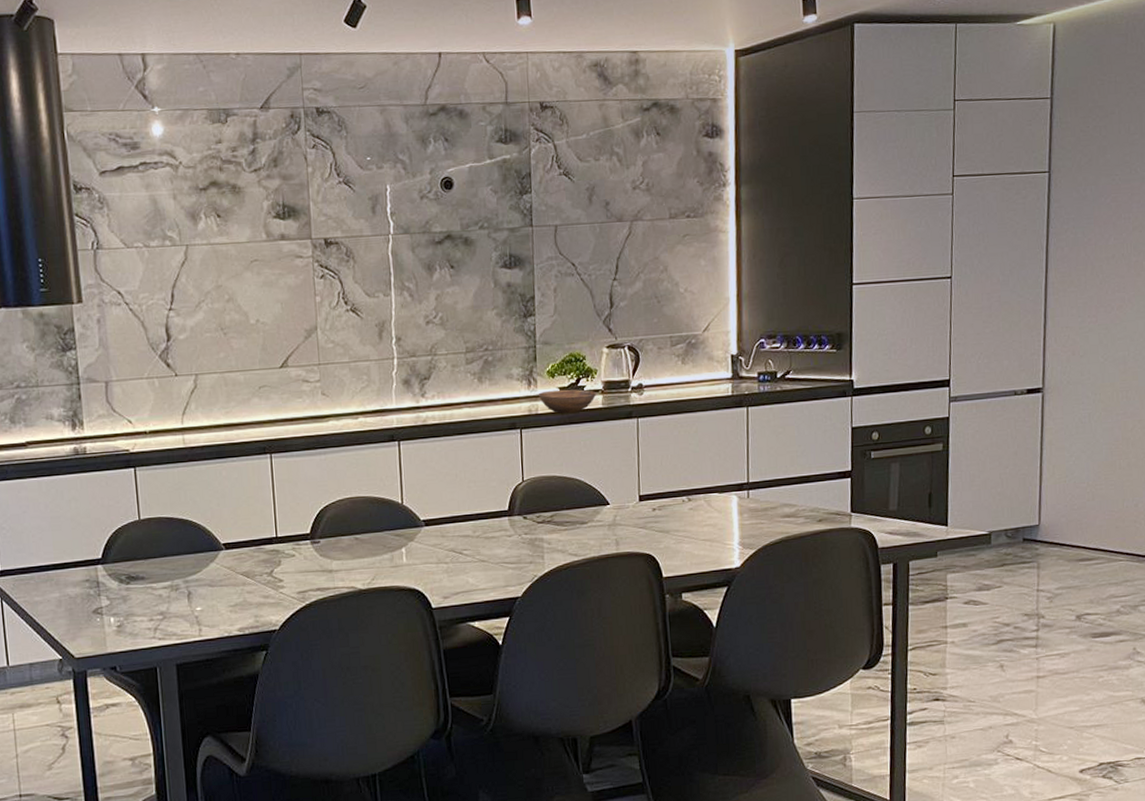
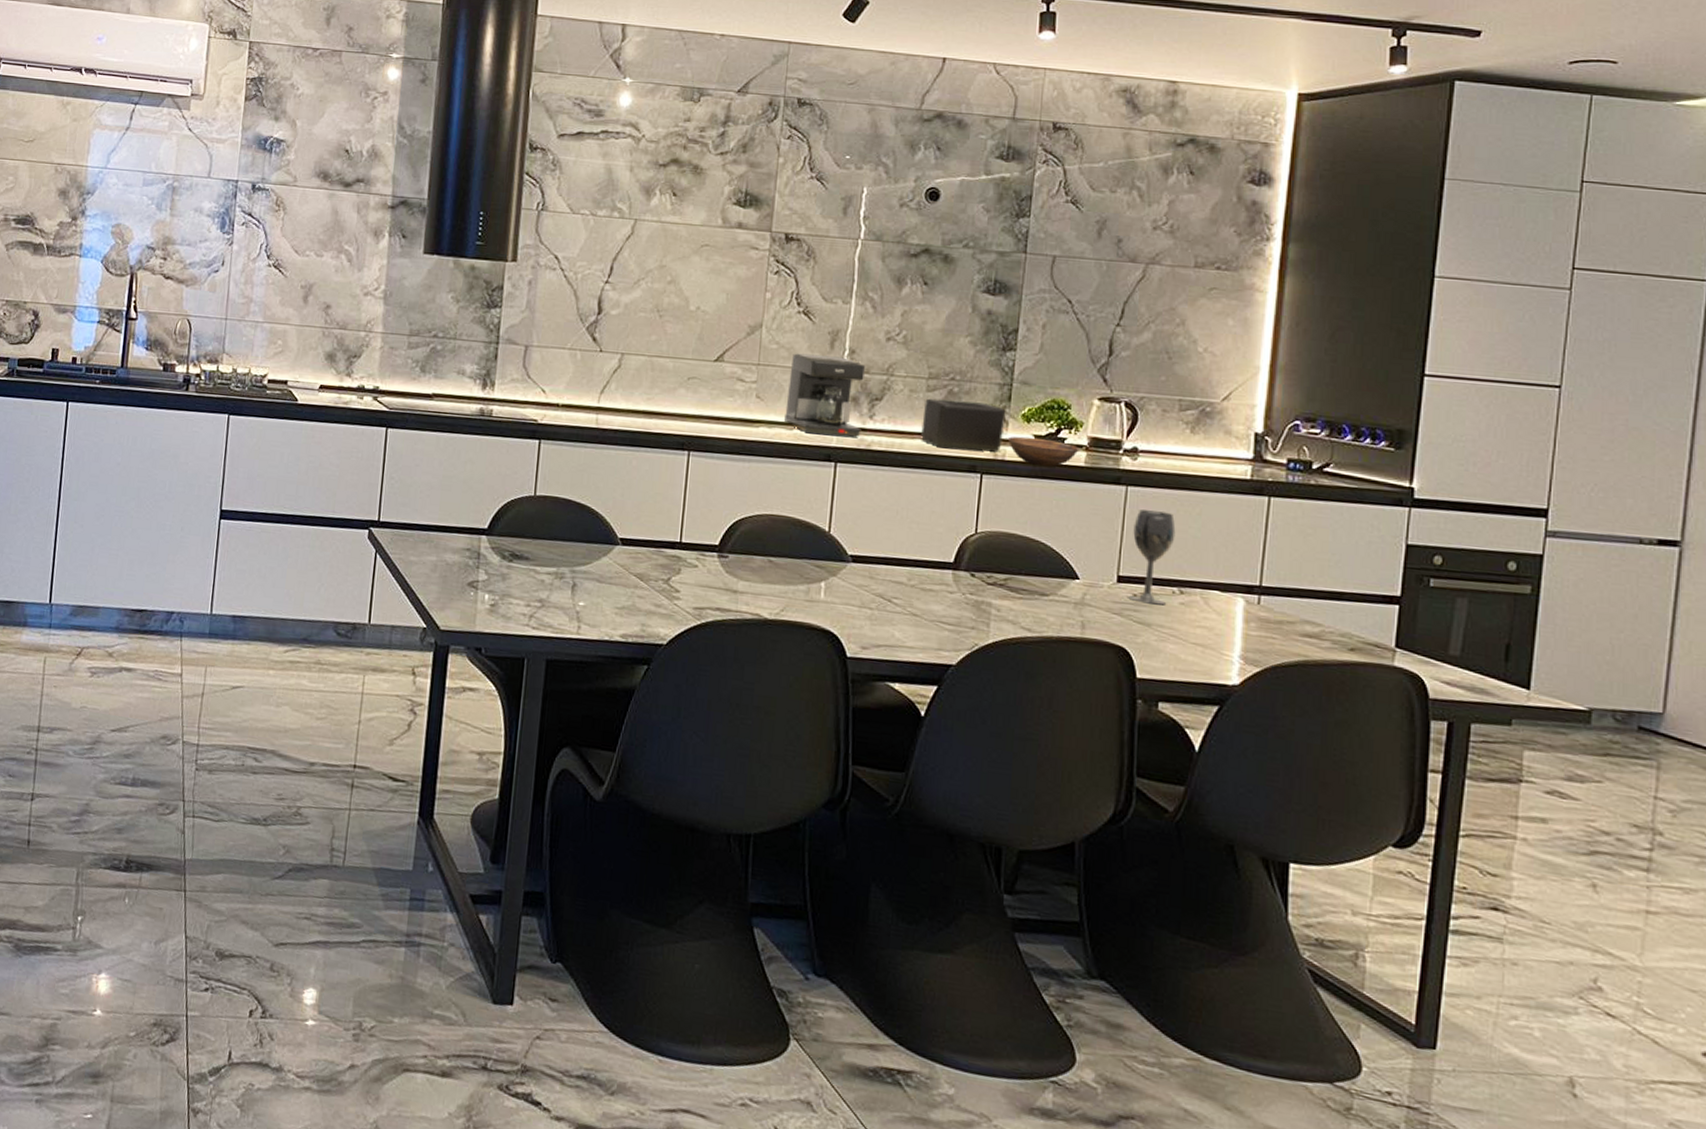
coffee maker: none [347,345,417,420] -> present [783,353,865,437]
toaster: none [466,366,534,413] -> present [921,398,1006,452]
wine glass: none [646,435,680,515] -> present [1128,509,1176,606]

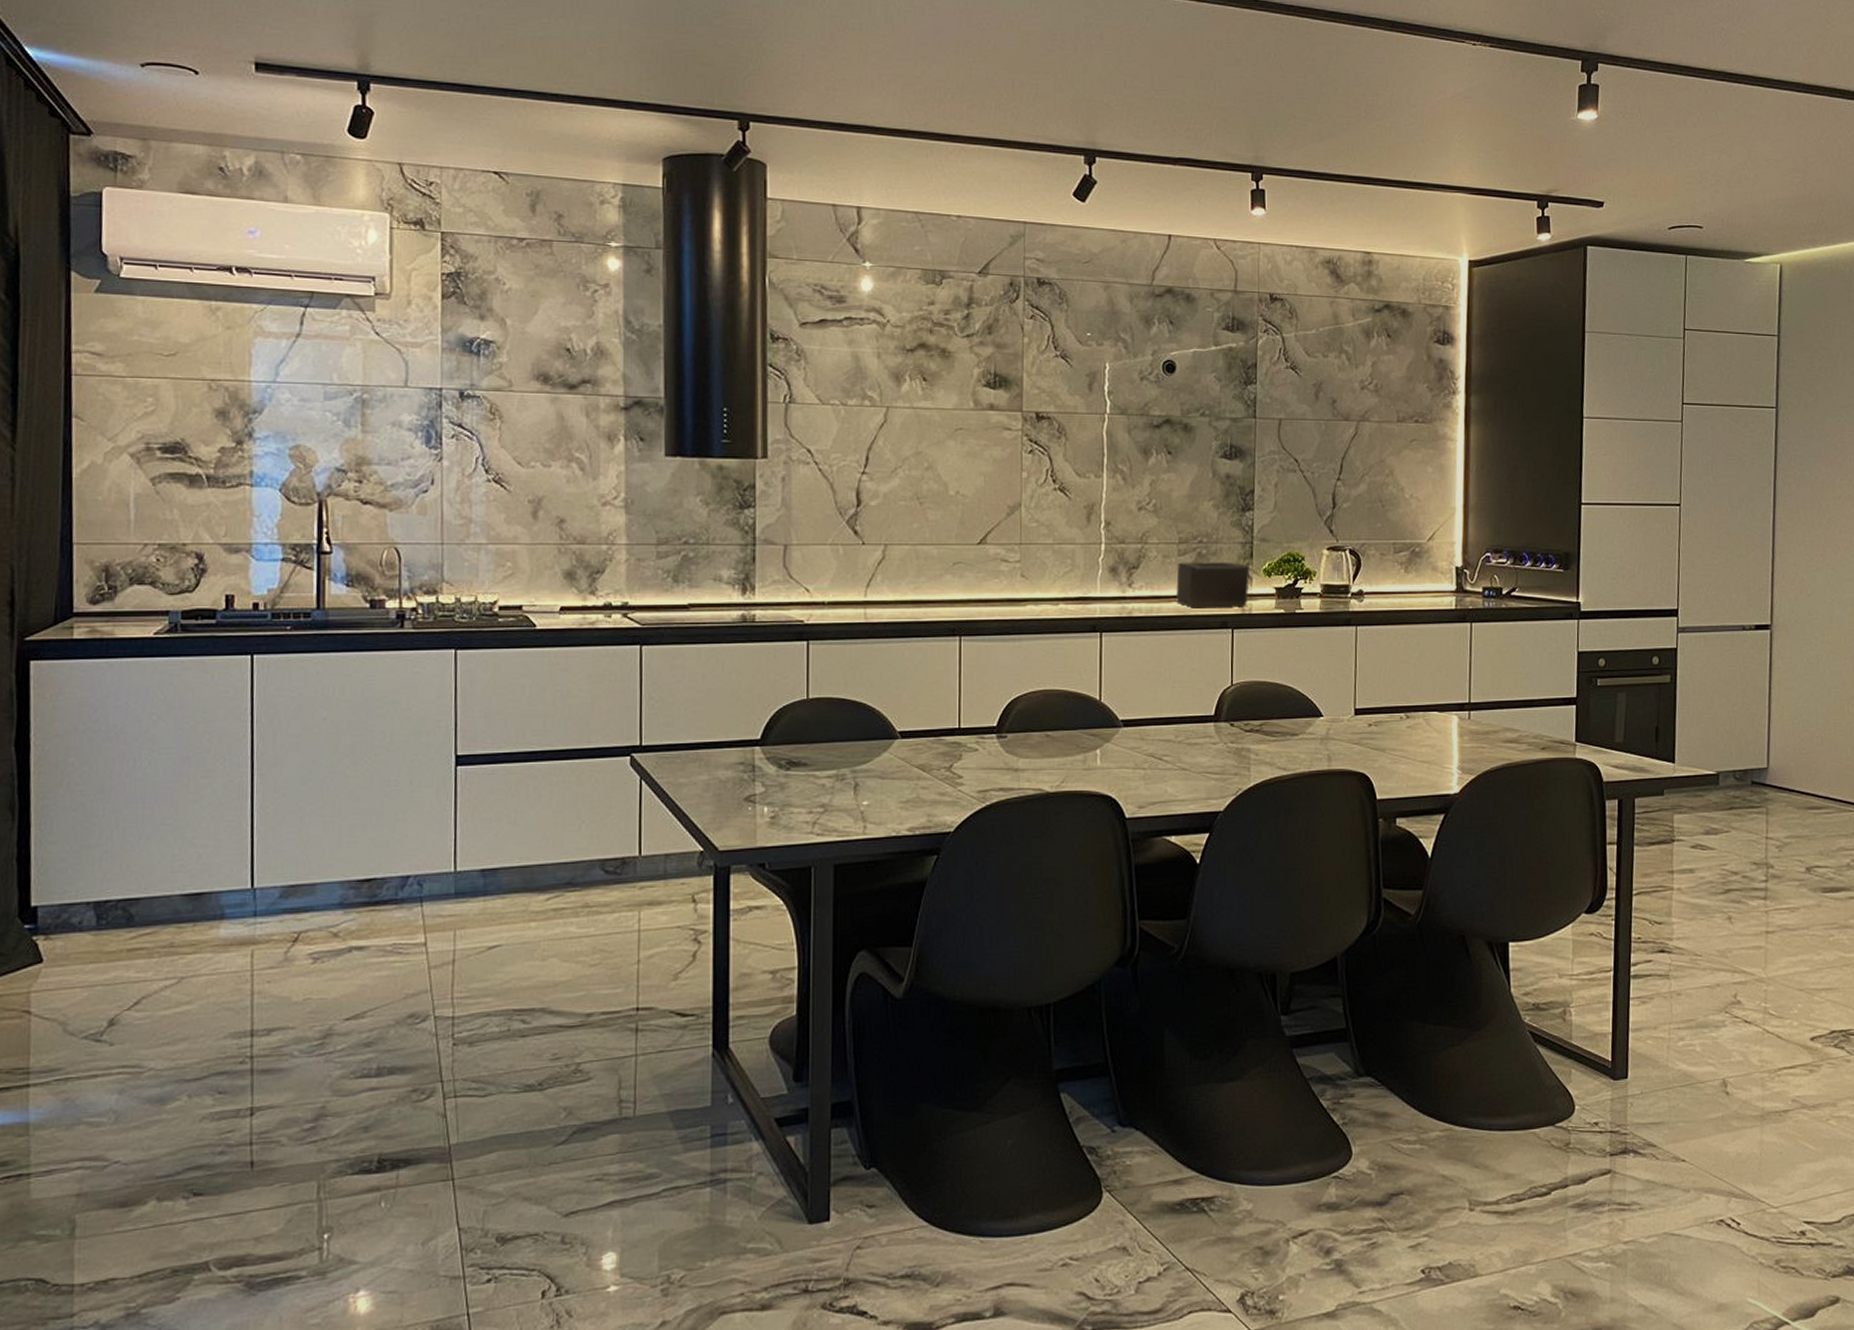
coffee maker: present [783,353,865,437] -> none [1048,529,1122,607]
bowl: present [1007,436,1079,468] -> none [1252,590,1314,616]
wine glass: present [1128,509,1176,606] -> none [1364,646,1399,731]

